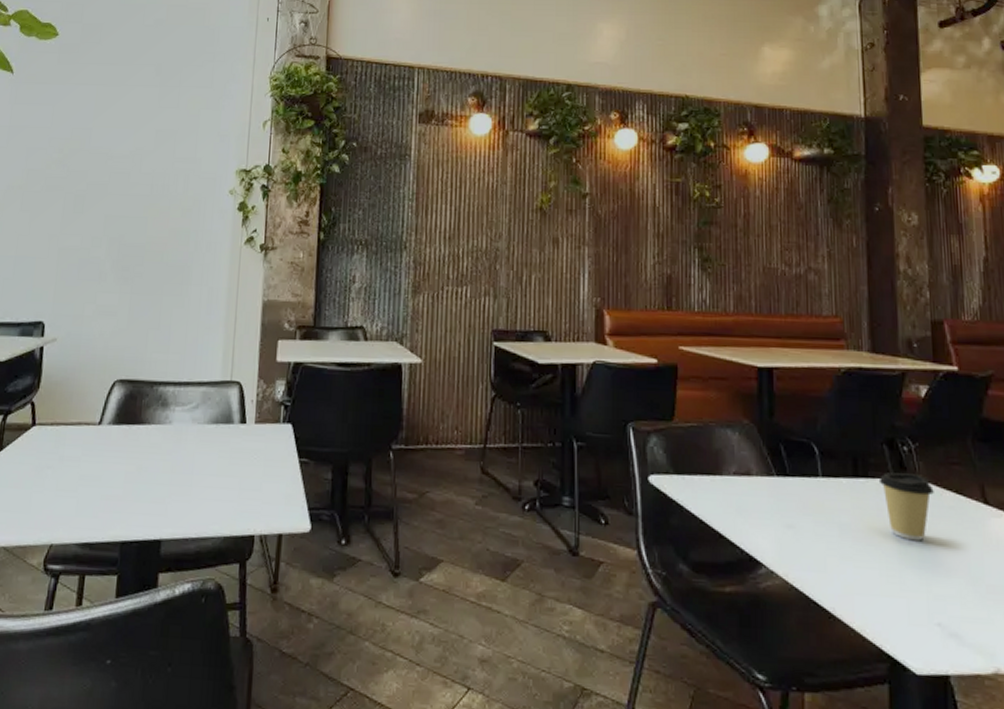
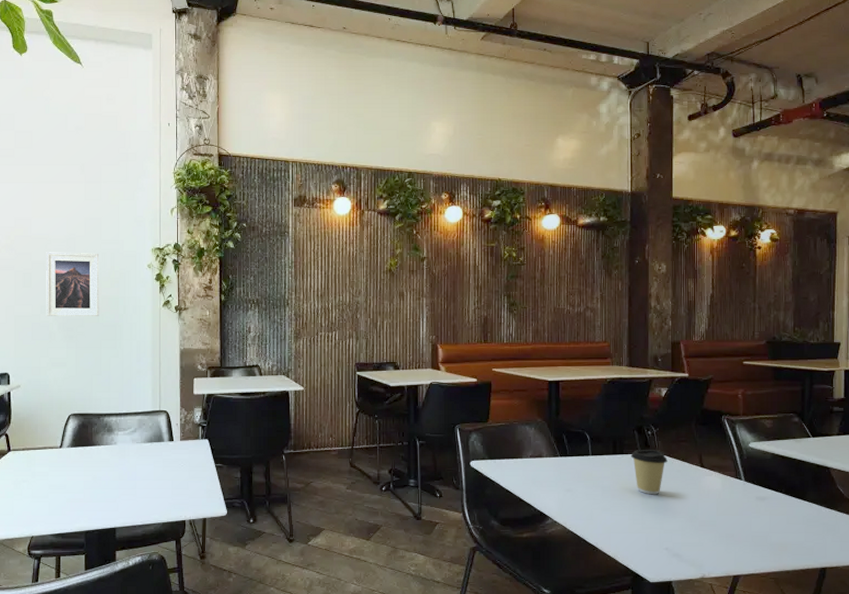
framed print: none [97,170,169,253] -> present [46,252,99,316]

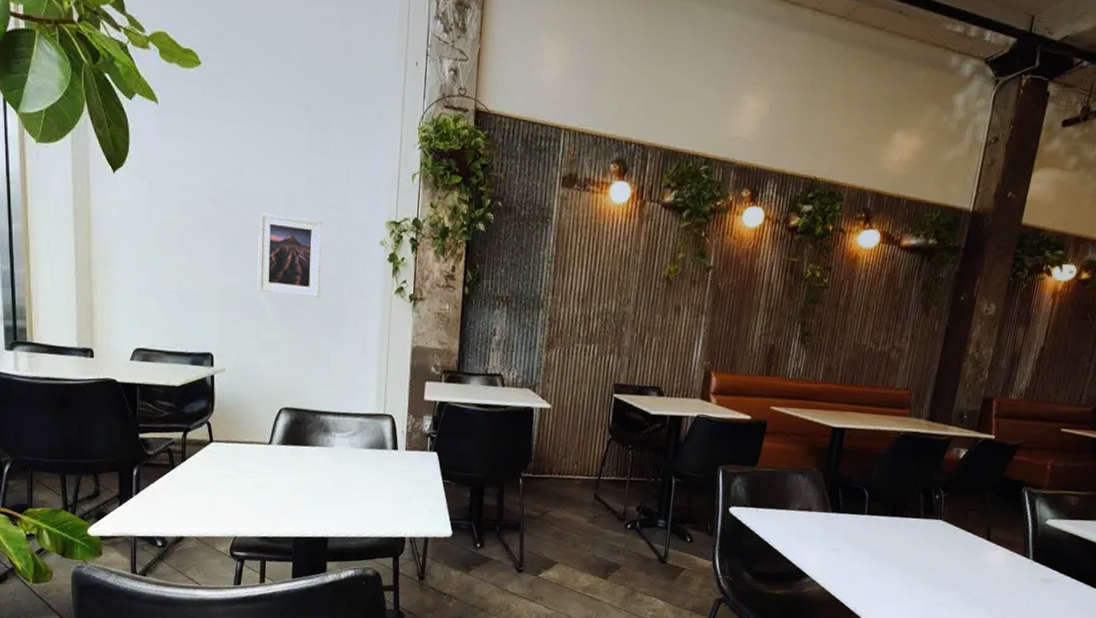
coffee cup: present [630,450,668,495] -> none [910,514,951,565]

